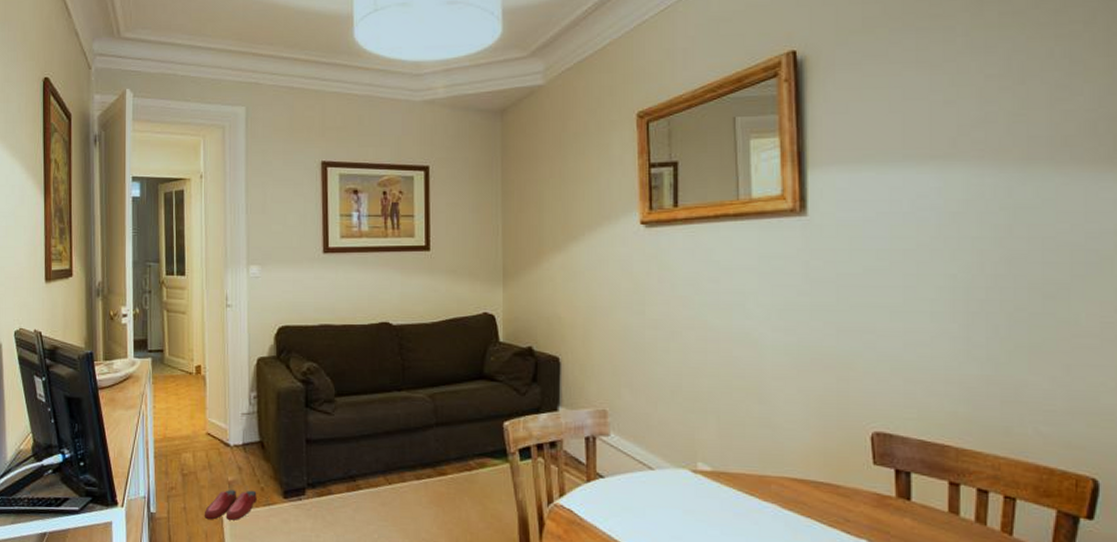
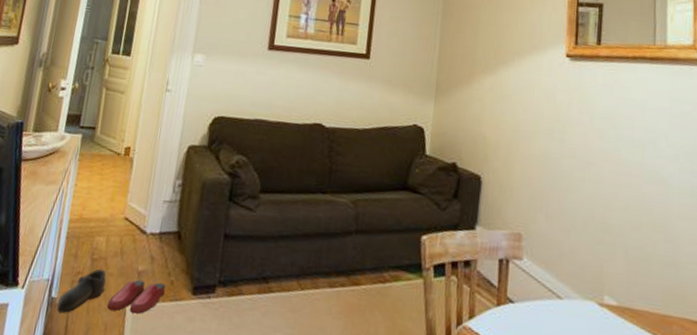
shoe: none [157,482,199,525] -> present [56,268,107,313]

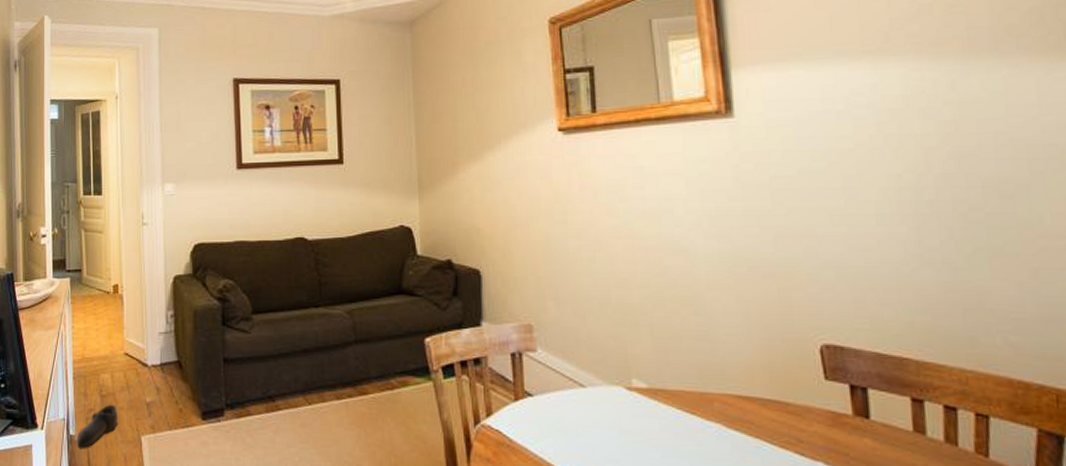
slippers: present [107,280,166,314] -> none [124,411,175,443]

